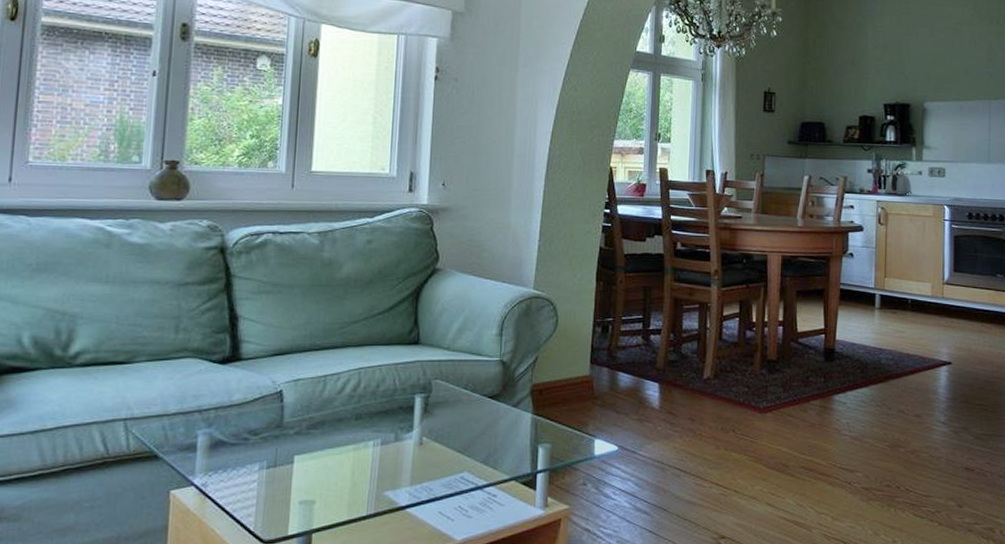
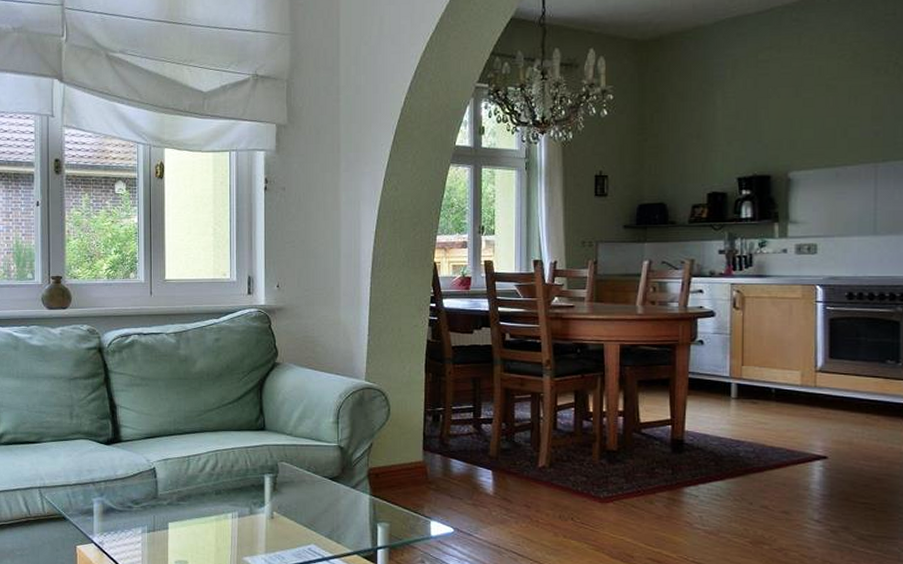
kettle: present [885,164,912,195] -> none [740,242,775,276]

